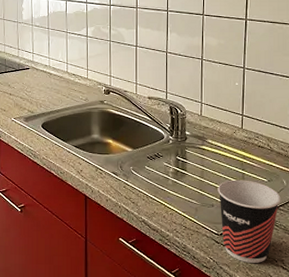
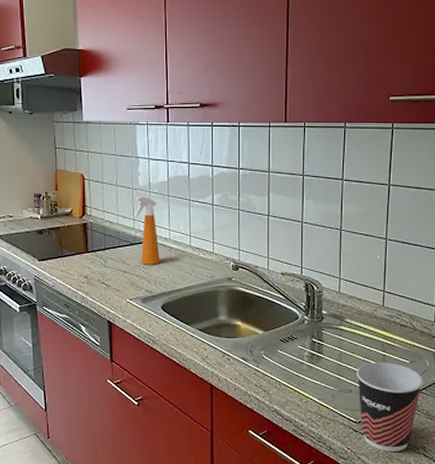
spray bottle: none [18,29,41,88] -> present [133,196,160,265]

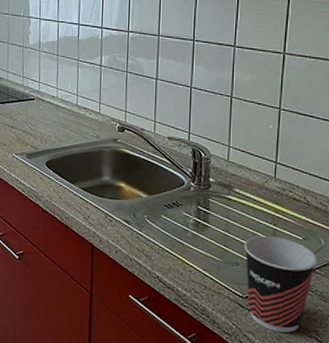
spray bottle: present [133,196,160,265] -> none [22,54,47,122]

